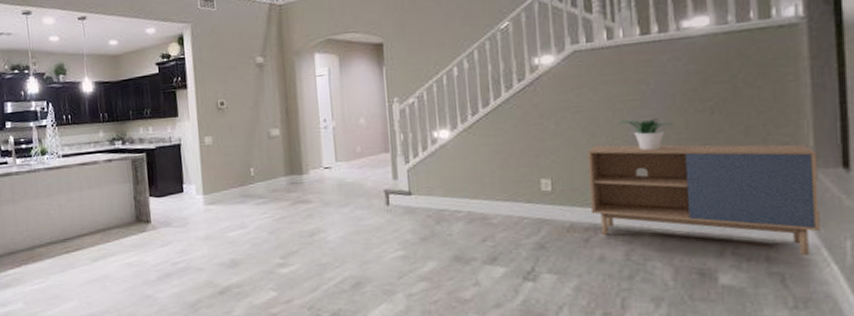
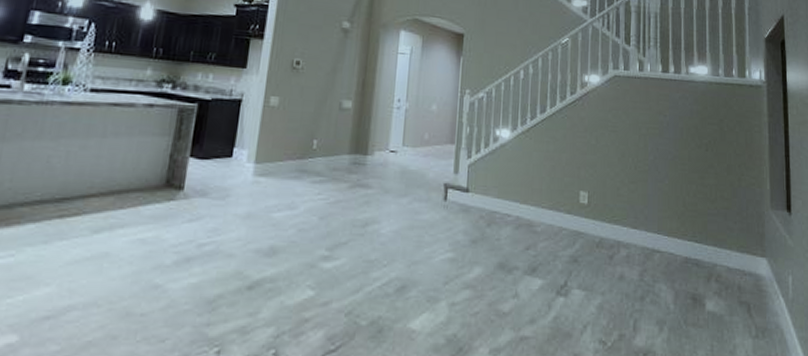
storage cabinet: present [587,144,822,255] -> none [616,165,774,287]
potted plant: present [617,118,674,151] -> none [641,146,681,176]

